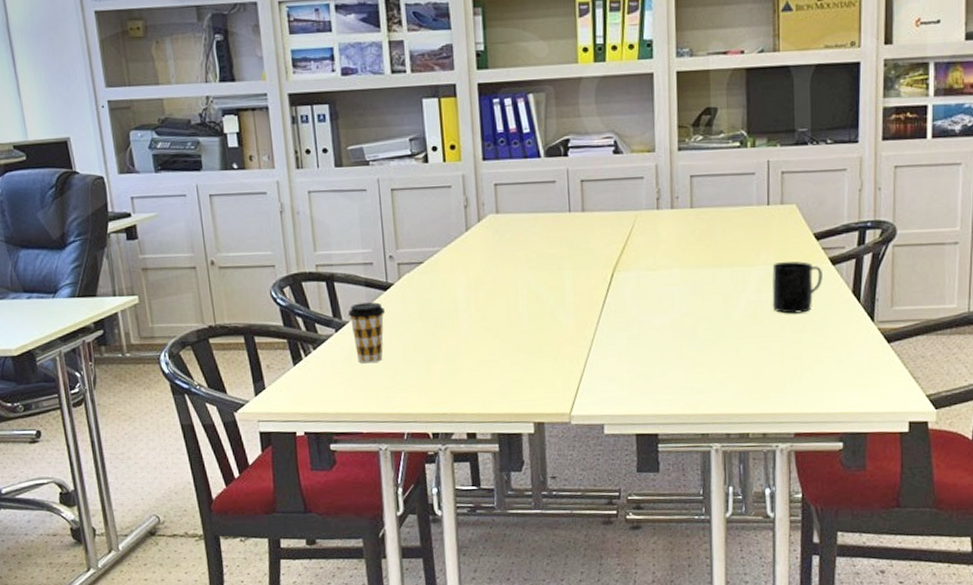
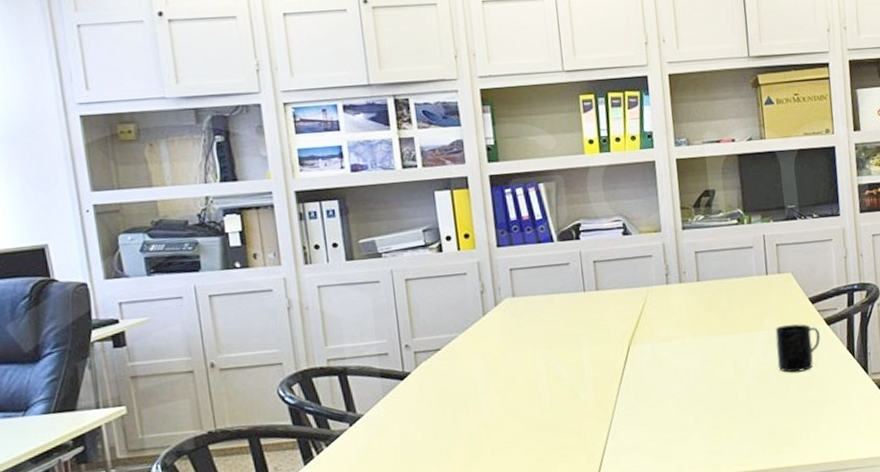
coffee cup: present [348,302,386,364] -> none [362,392,403,456]

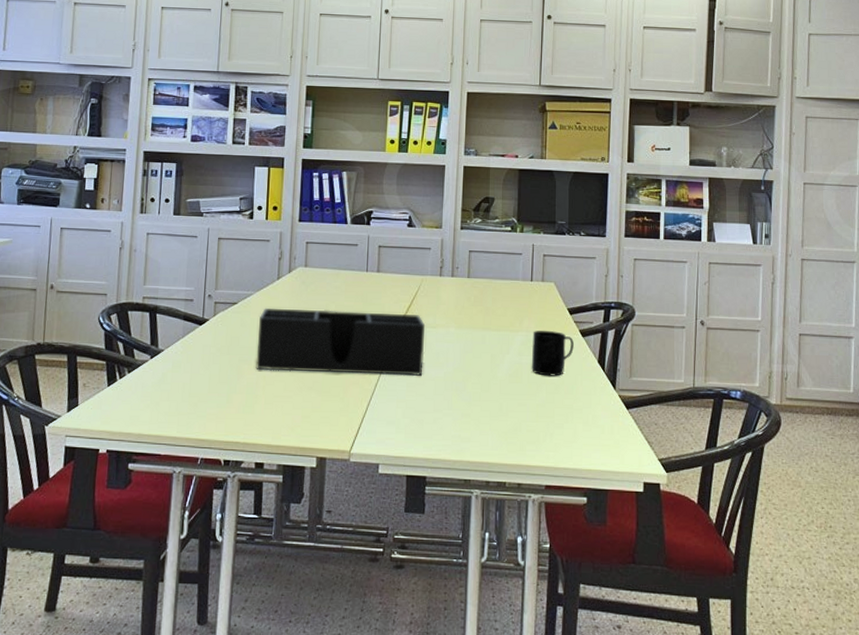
desk organizer: none [469,330,663,418] -> present [255,307,426,376]

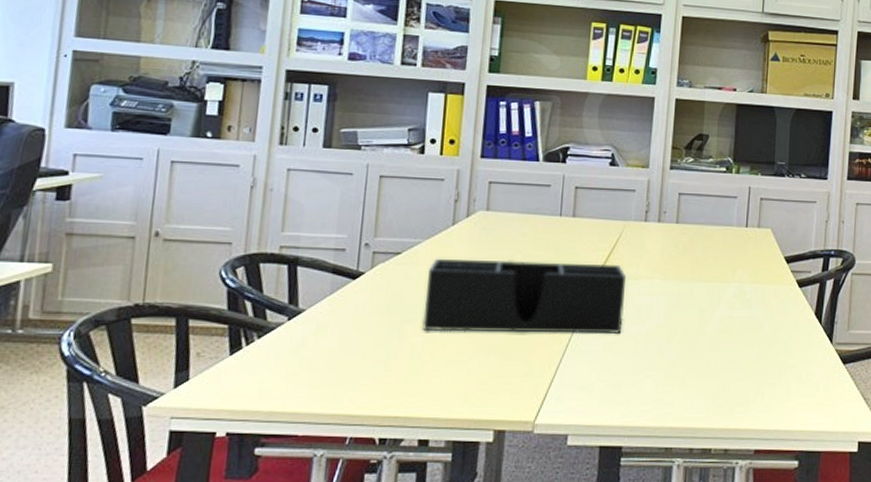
mug: present [531,331,574,376] -> none [743,281,790,331]

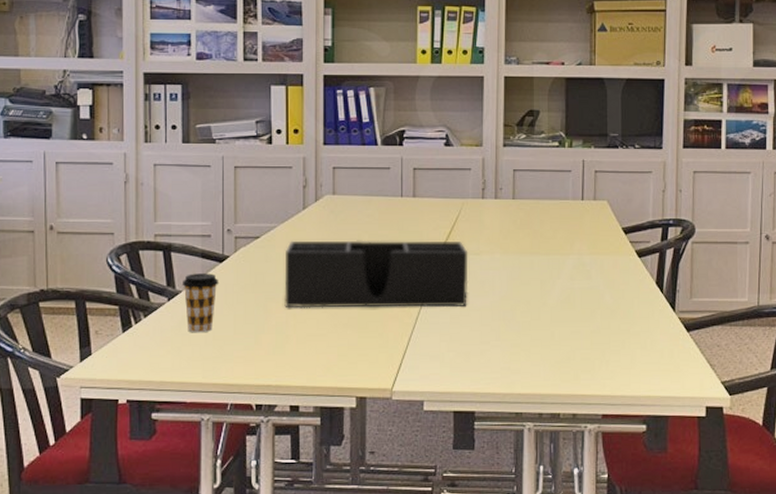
coffee cup: none [306,291,350,357] -> present [181,273,219,333]

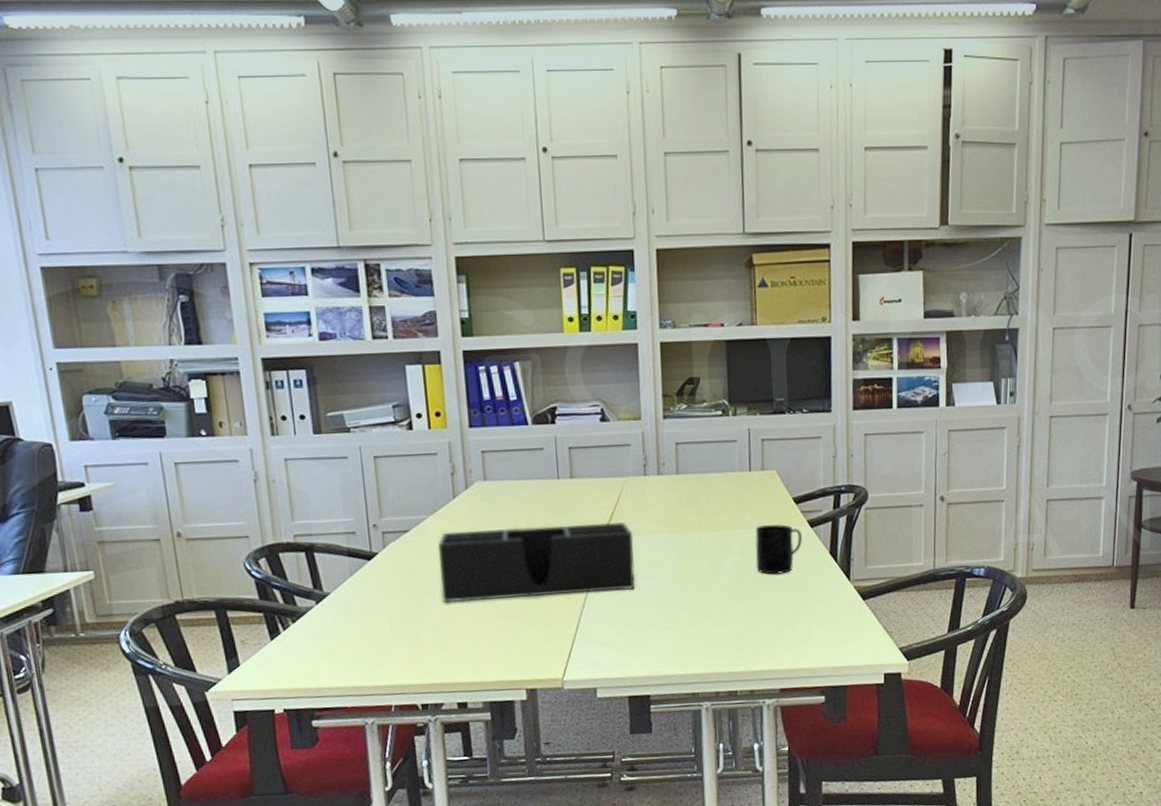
coffee cup: present [181,273,219,333] -> none [329,572,370,636]
mug: none [584,253,630,301] -> present [755,524,802,575]

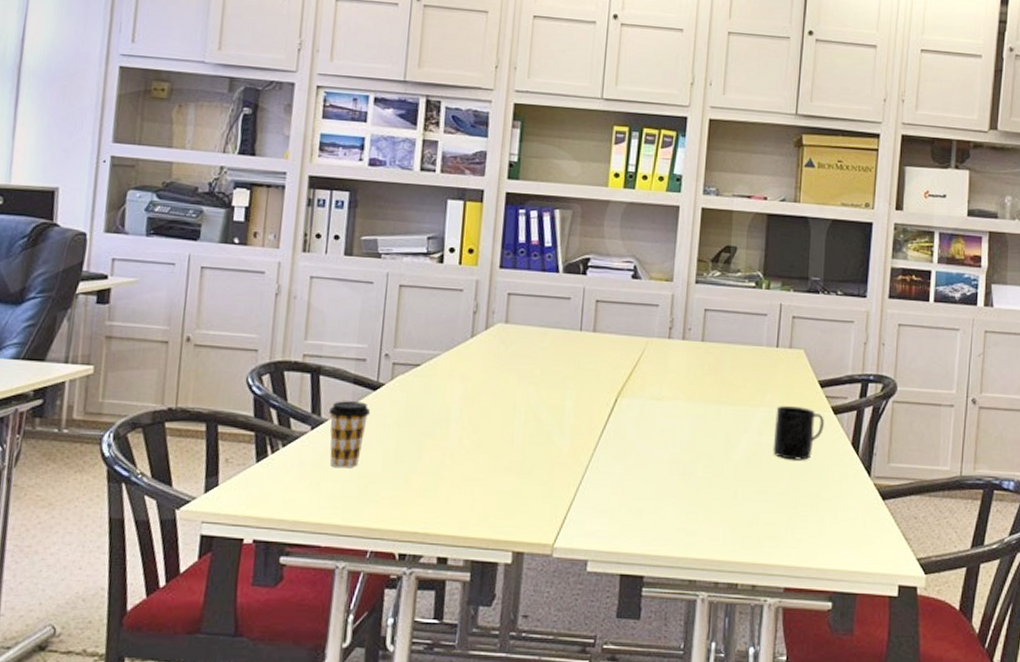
coffee cup: none [329,572,370,636] -> present [328,401,371,468]
desk organizer: present [438,522,636,603] -> none [441,371,649,457]

